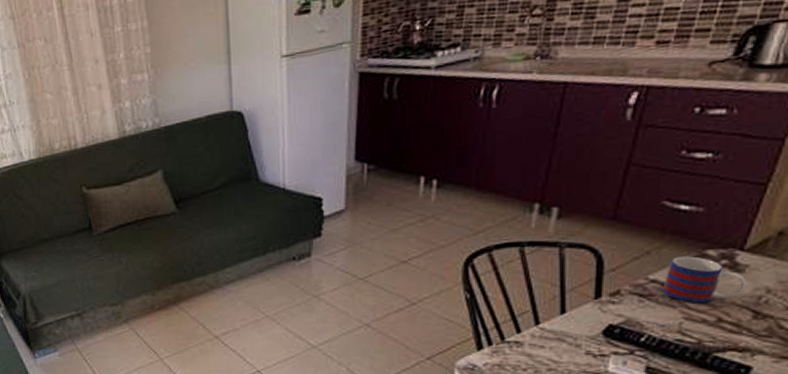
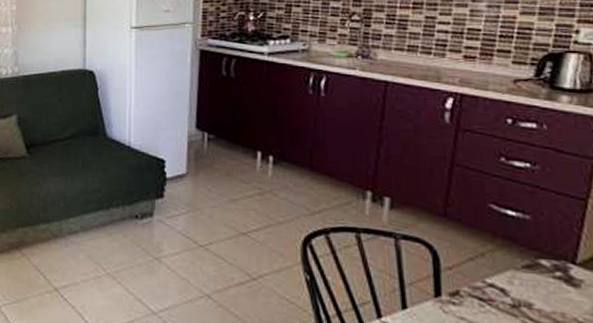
mug: present [662,256,747,303] -> none [501,262,586,316]

